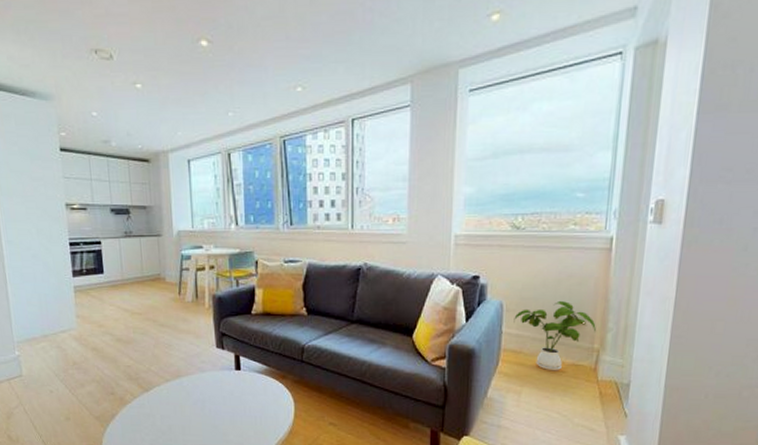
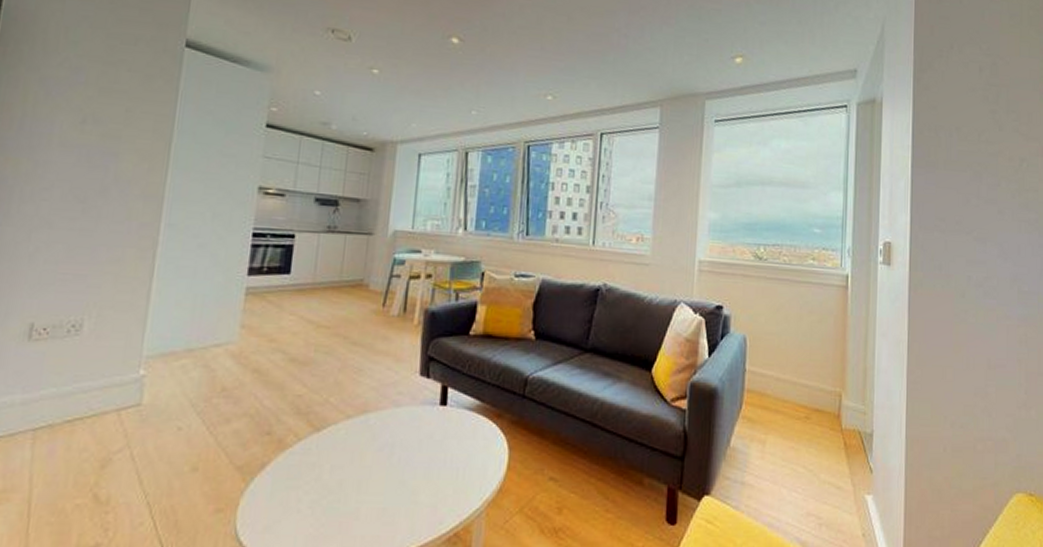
house plant: present [514,301,596,371] -> none [757,338,837,417]

